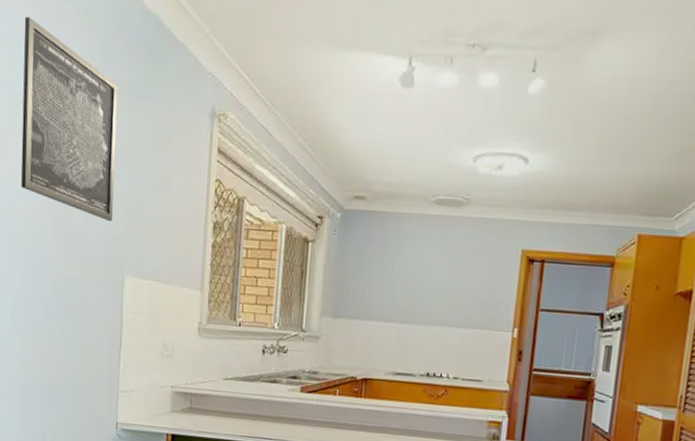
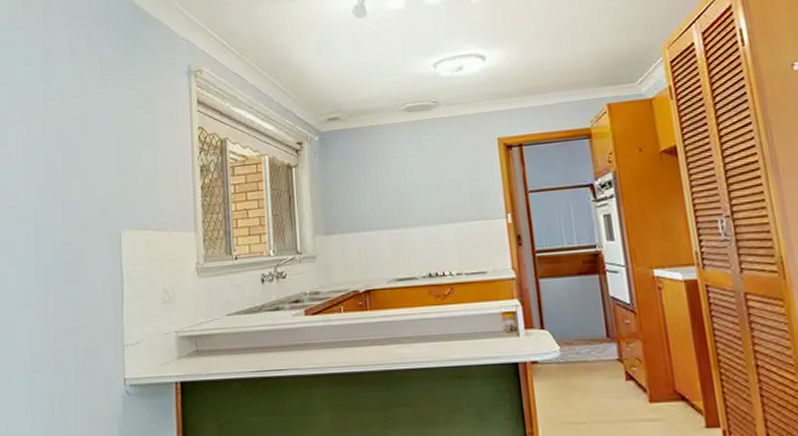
wall art: present [21,17,118,222] -> none [19,23,107,183]

